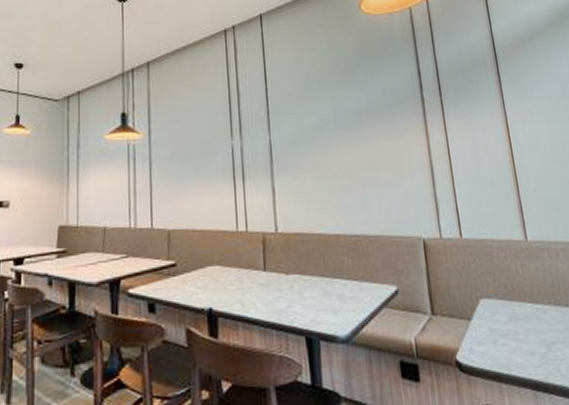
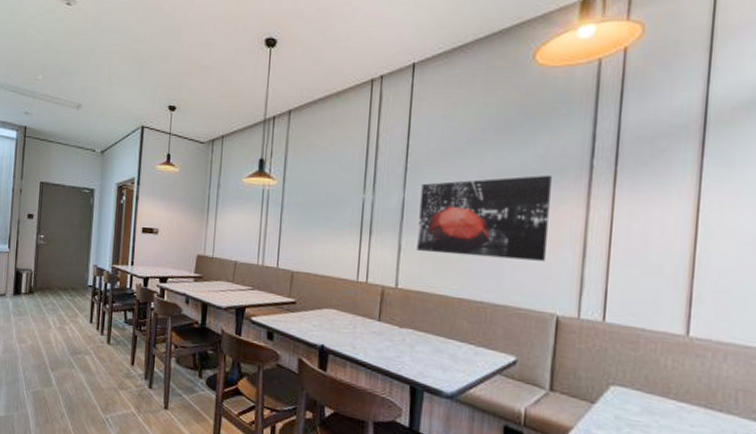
wall art: none [285,108,403,192] -> present [417,174,553,261]

